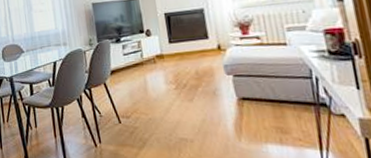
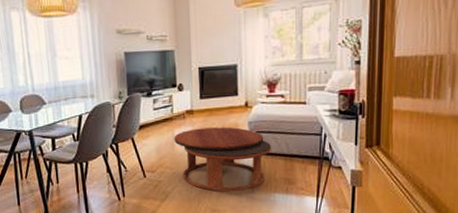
coffee table: none [146,71,255,141] -> present [174,127,271,192]

